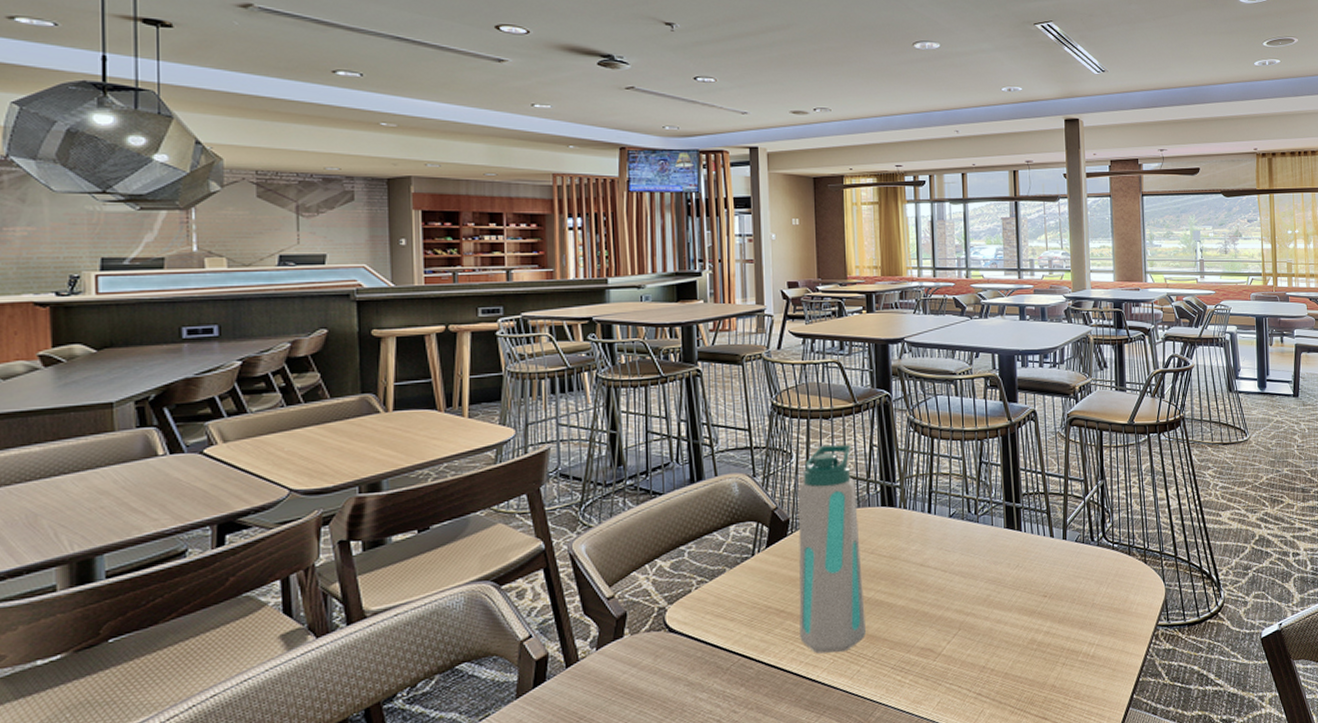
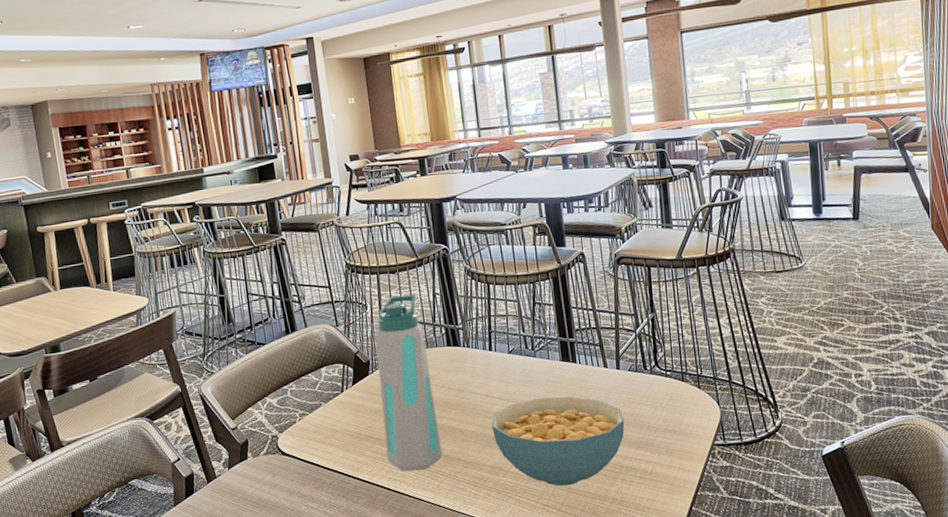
cereal bowl: none [925,568,1069,672] -> present [492,396,625,487]

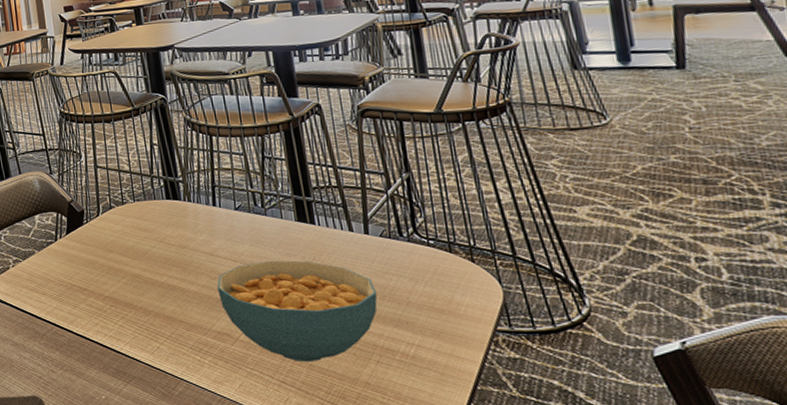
water bottle: present [375,295,442,472] -> none [89,144,162,330]

